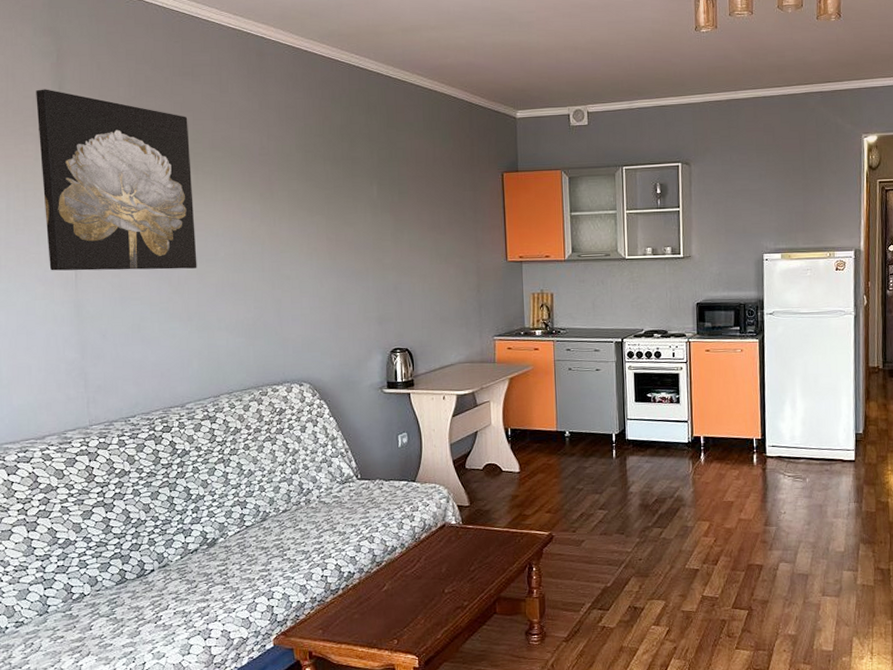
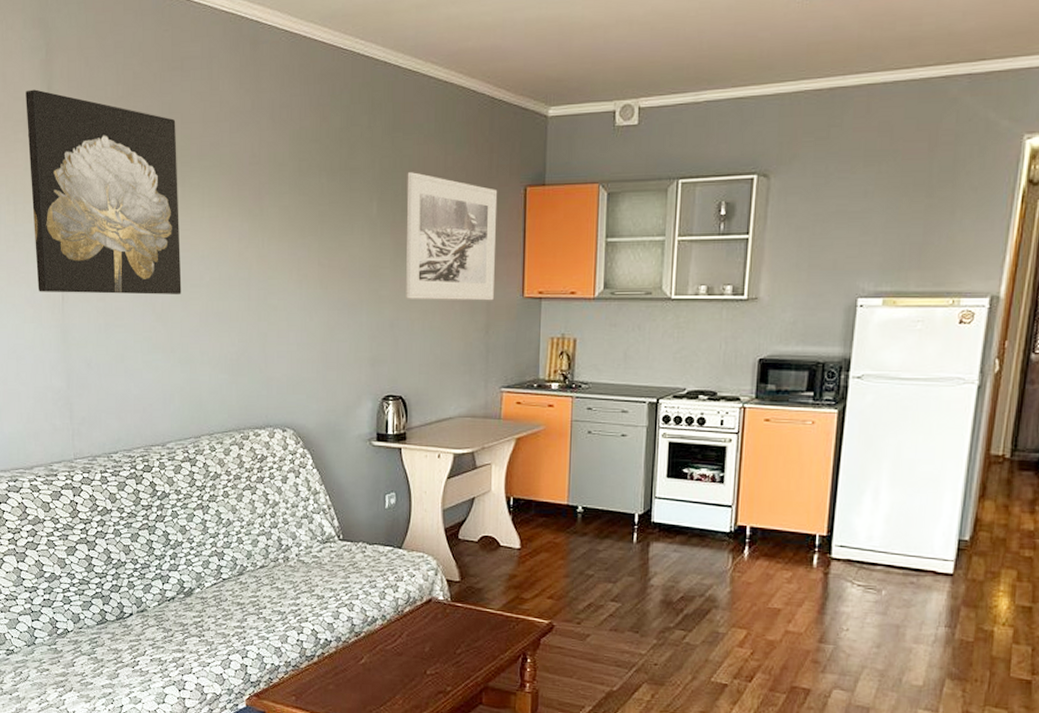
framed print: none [402,161,482,266] -> present [406,172,498,301]

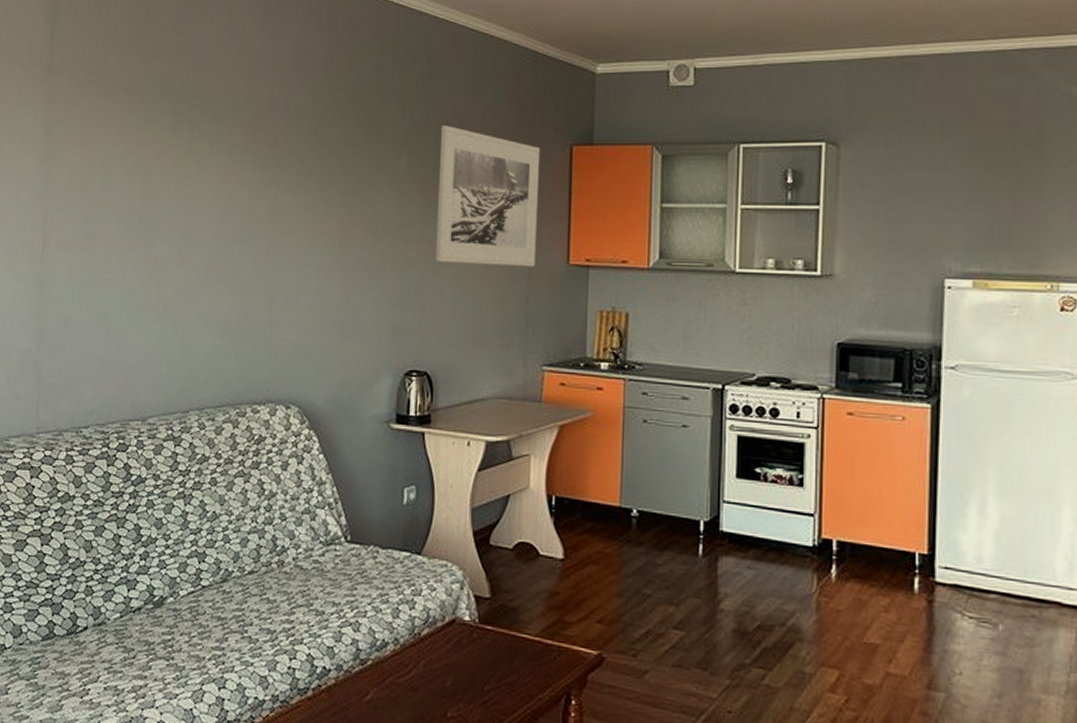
wall art: present [26,89,182,295] -> none [16,24,189,248]

